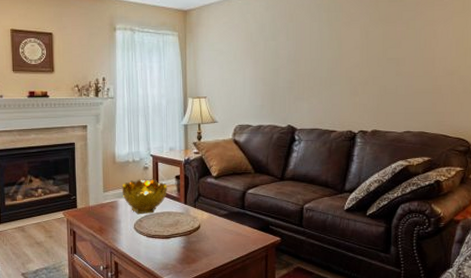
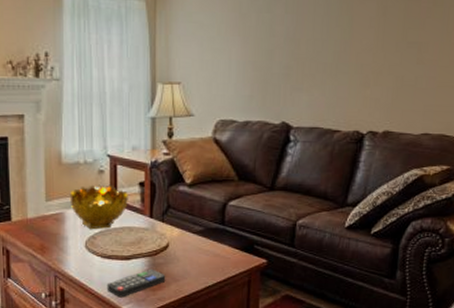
remote control: none [151,246,198,270] -> present [106,268,166,298]

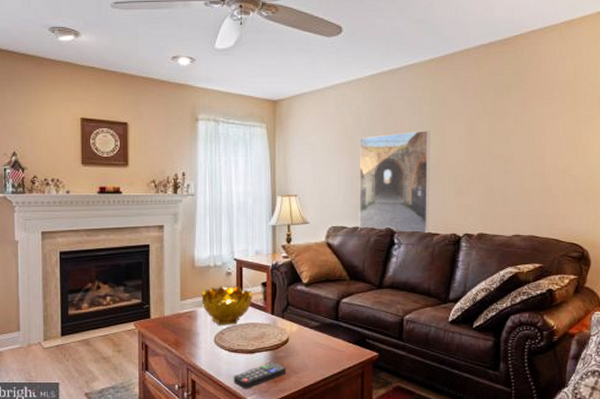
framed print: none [250,9,338,130] -> present [359,130,431,234]

